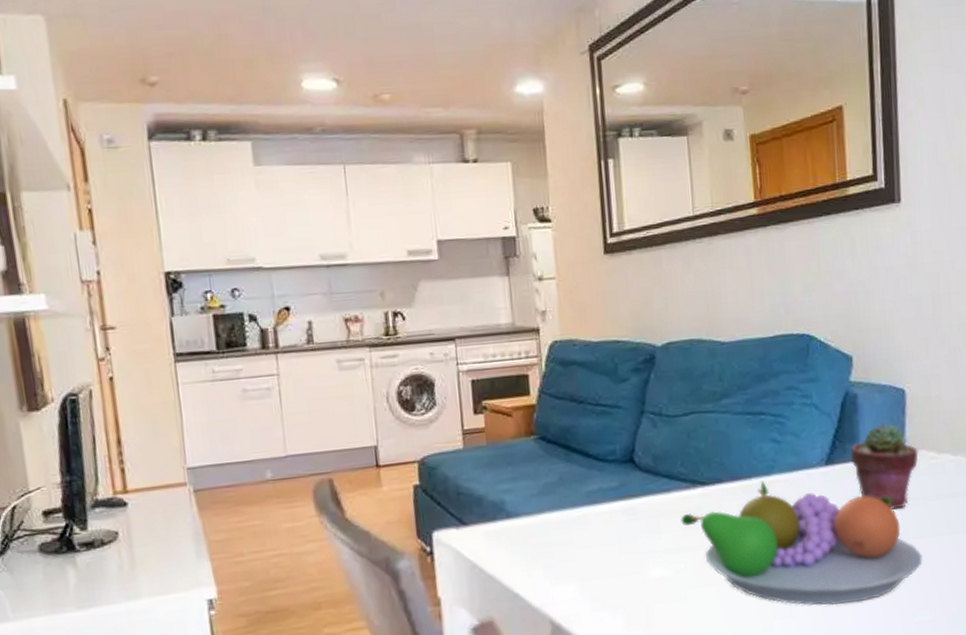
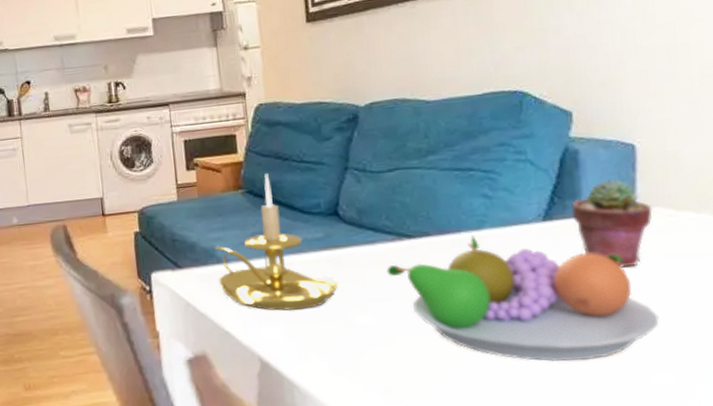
candle holder: none [503,417,634,568] -> present [214,173,339,311]

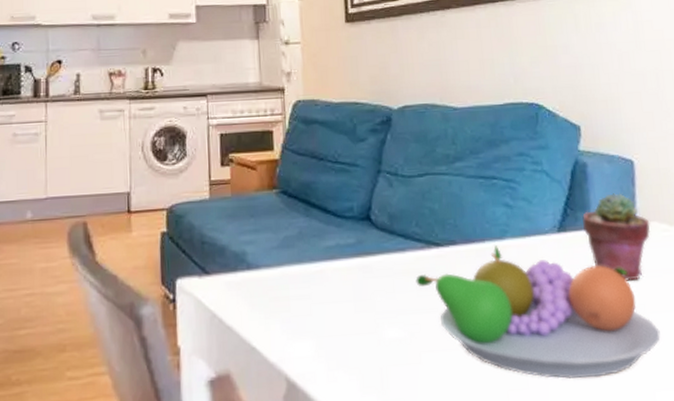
candle holder: present [214,173,339,311] -> none [245,173,369,324]

